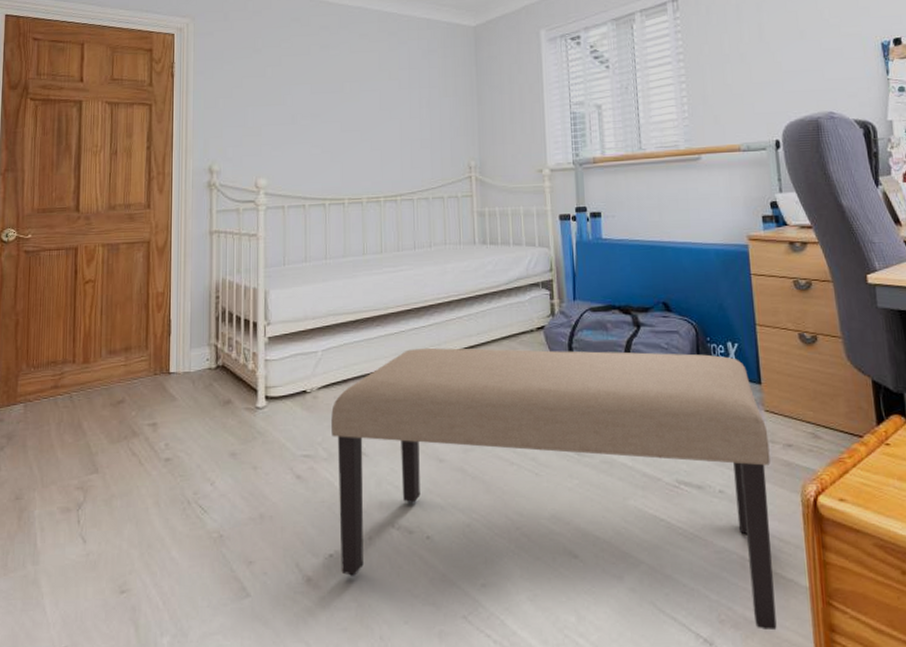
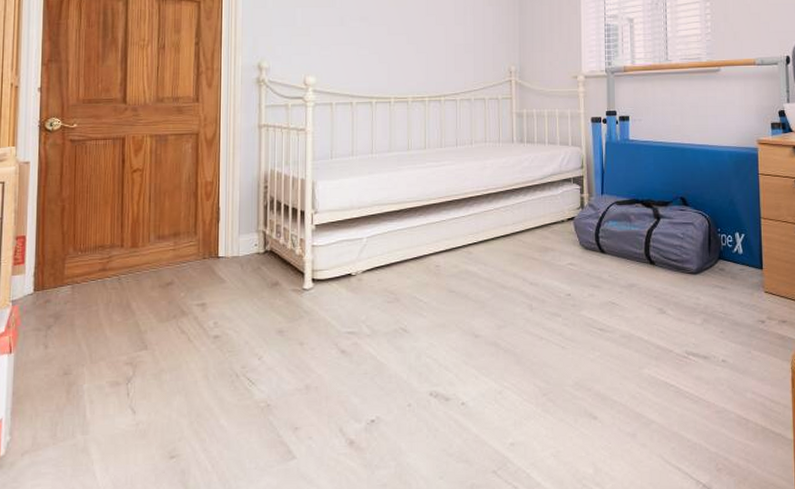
bench: present [331,347,777,631] -> none [375,235,767,476]

